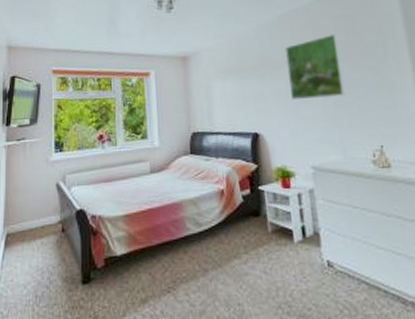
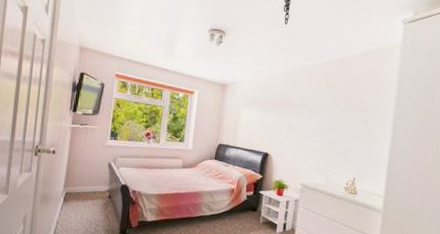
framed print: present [284,34,345,100] -> none [299,89,344,138]

